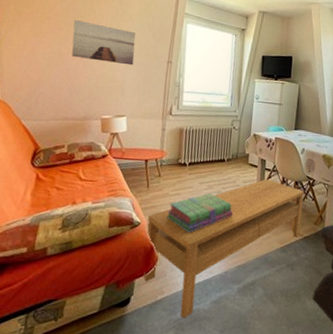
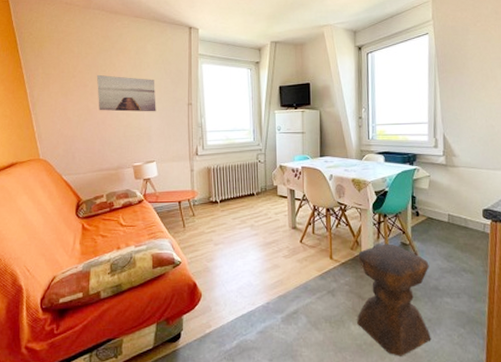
coffee table: present [143,178,304,320] -> none [188,208,338,351]
stack of books: present [167,192,234,233] -> none [205,227,269,267]

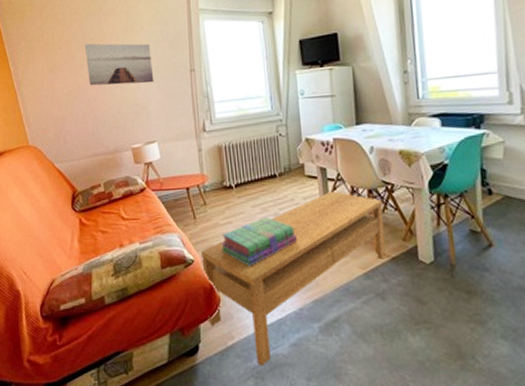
coffee table: none [188,208,338,351] -> present [201,190,386,367]
stack of books: none [205,227,269,267] -> present [221,216,298,266]
stool: present [357,243,431,356] -> none [413,231,519,377]

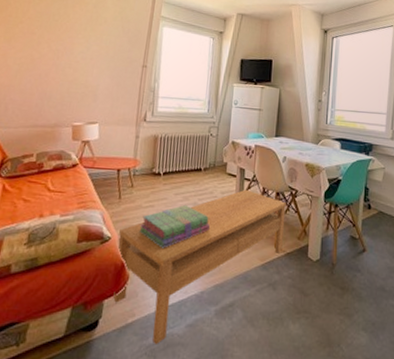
wall art: present [84,43,154,86] -> none [44,23,111,70]

